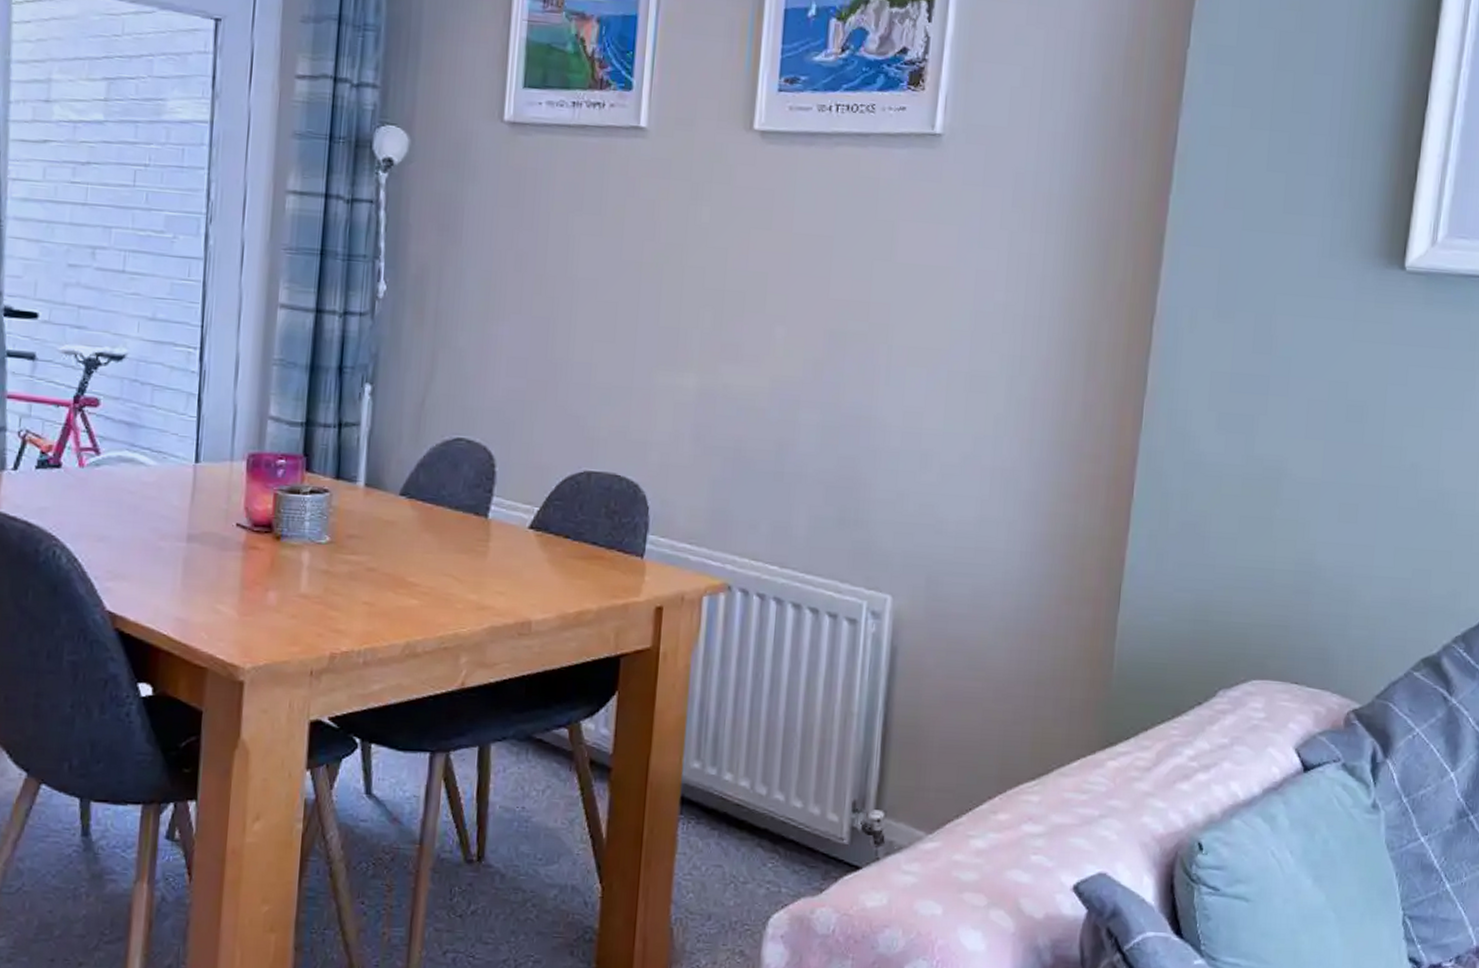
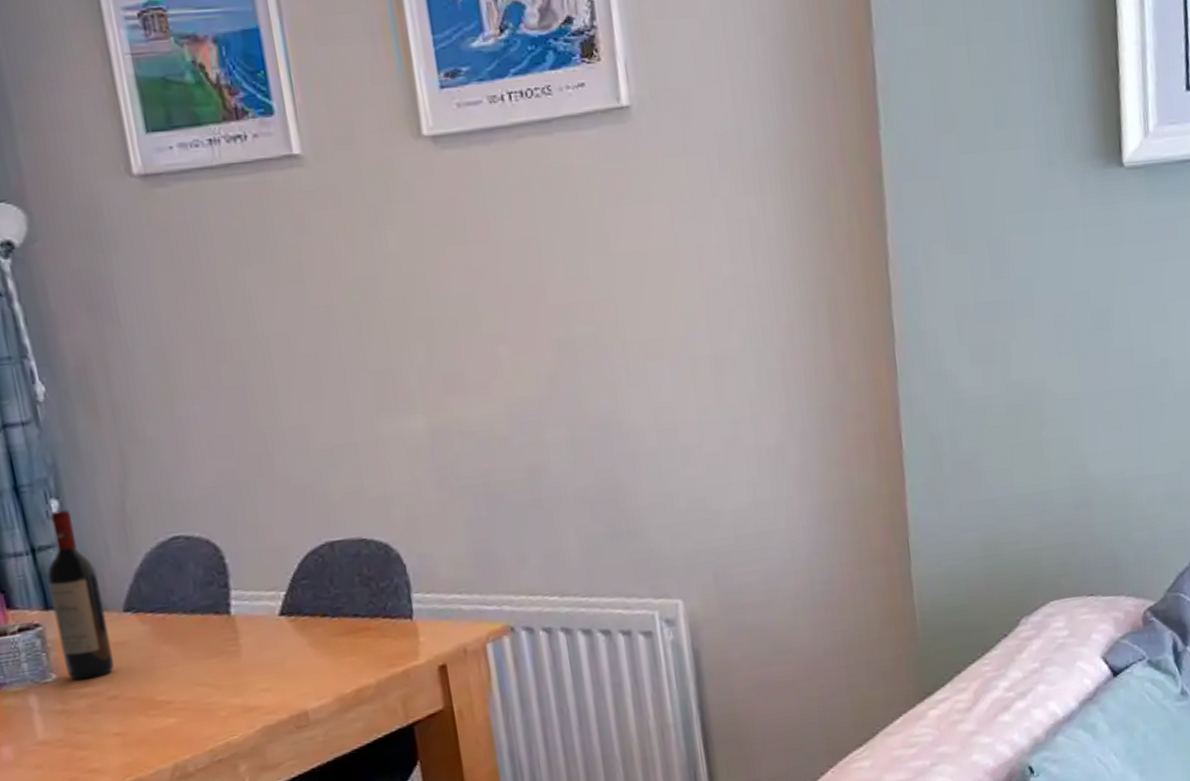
wine bottle: none [339,394,387,548] -> present [47,509,114,680]

